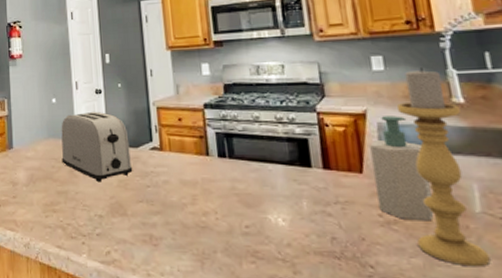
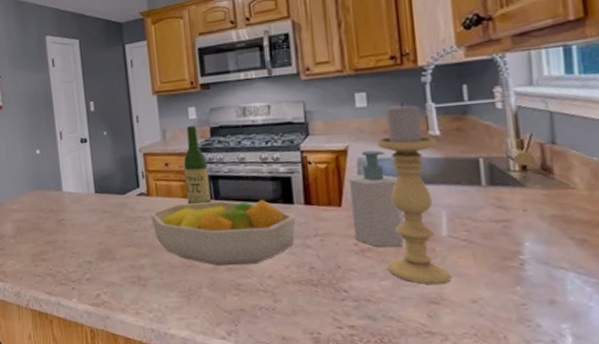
toaster: present [61,111,133,183] -> none [46,160,121,230]
fruit bowl: none [163,160,315,230] -> present [150,199,296,266]
wine bottle: none [197,82,225,162] -> present [183,126,211,205]

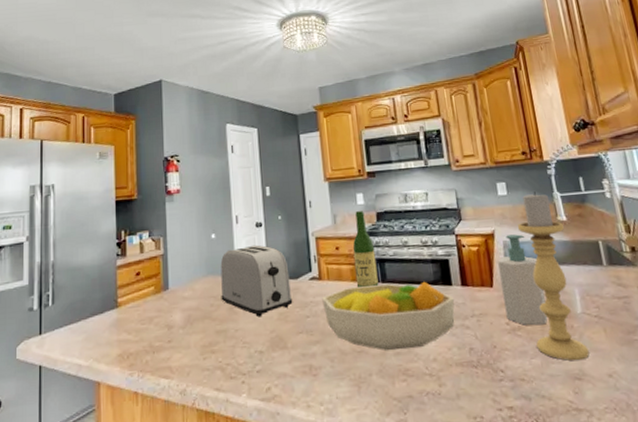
toaster: none [46,160,121,230] -> present [220,244,293,317]

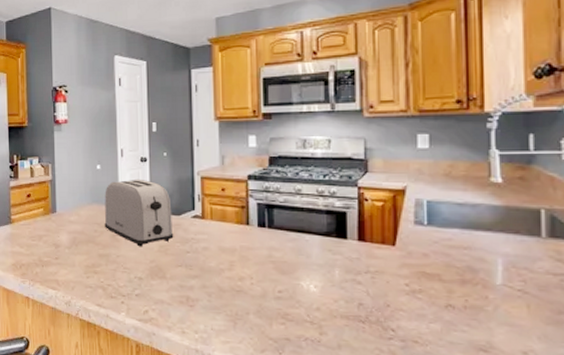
fruit bowl: present [322,281,455,350] -> none [203,229,348,295]
wine bottle: present [352,211,379,289] -> none [240,154,265,232]
soap bottle: present [498,234,548,325] -> none [405,193,458,291]
candle holder: present [517,191,590,361] -> none [436,147,503,333]

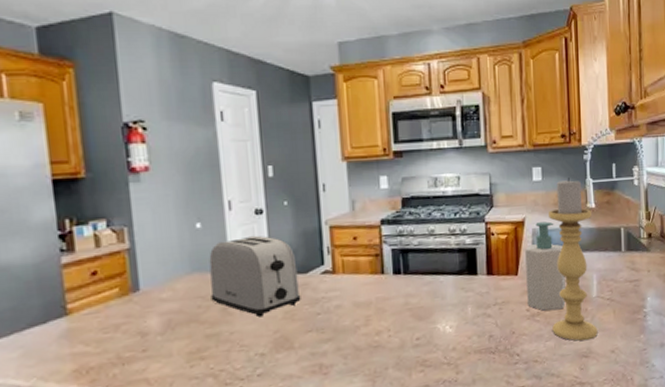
soap bottle: none [405,193,458,291] -> present [525,221,566,311]
candle holder: none [436,147,503,333] -> present [548,177,598,341]

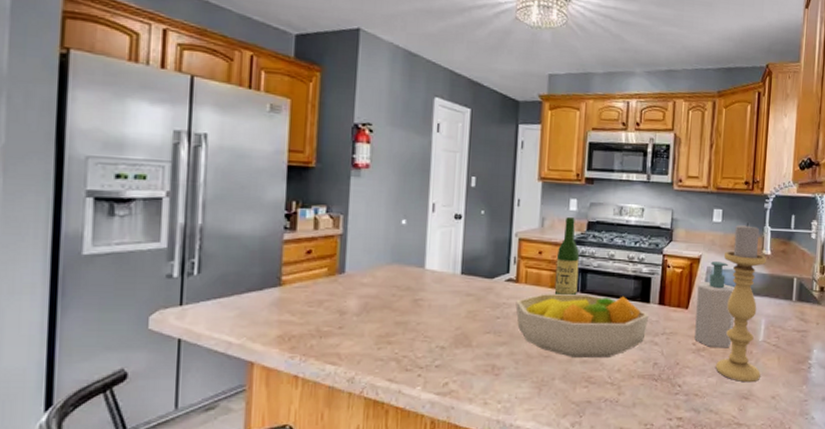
toaster: present [209,235,301,318] -> none [405,237,485,313]
fruit bowl: none [335,271,479,344] -> present [515,294,649,357]
wine bottle: none [373,196,400,281] -> present [554,217,580,296]

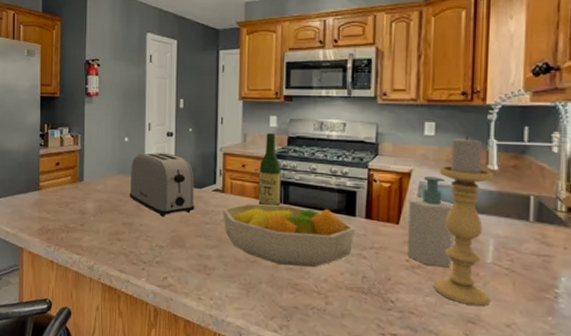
toaster: none [405,237,485,313] -> present [129,152,195,217]

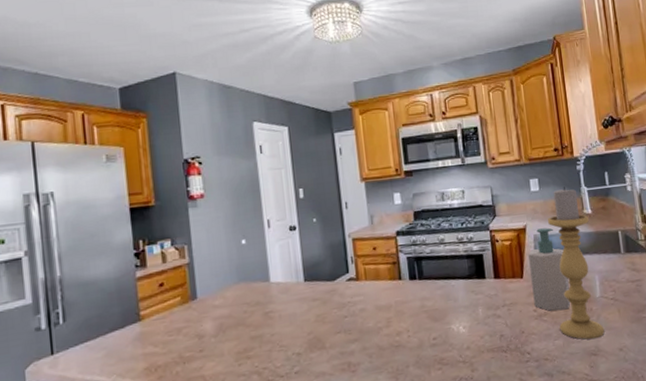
toaster: present [129,152,195,217] -> none [252,248,330,321]
fruit bowl: present [223,203,356,267] -> none [359,276,488,343]
wine bottle: present [258,133,281,207] -> none [390,210,416,287]

